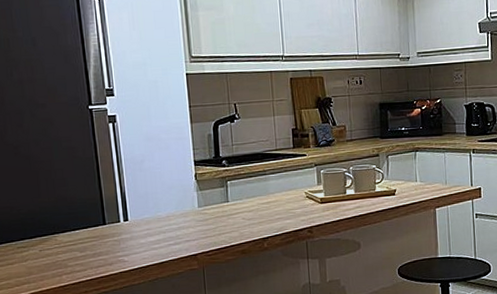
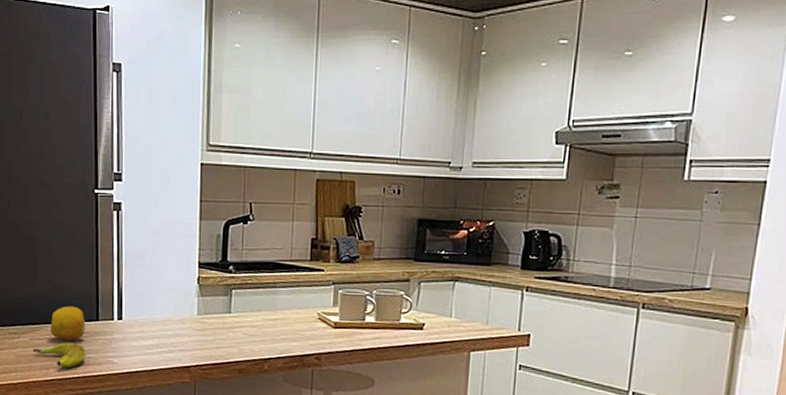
banana: none [43,248,97,272] -> present [32,342,86,367]
fruit: none [58,214,94,247] -> present [50,306,86,341]

